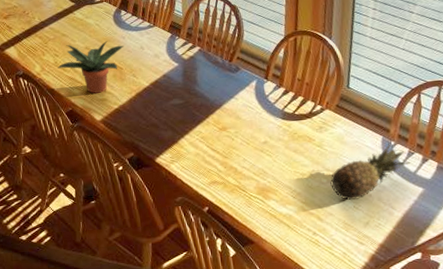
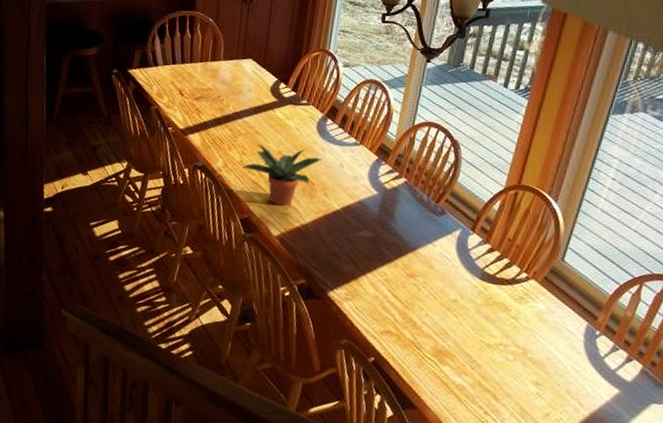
fruit: present [330,143,411,201] -> none [516,331,613,386]

